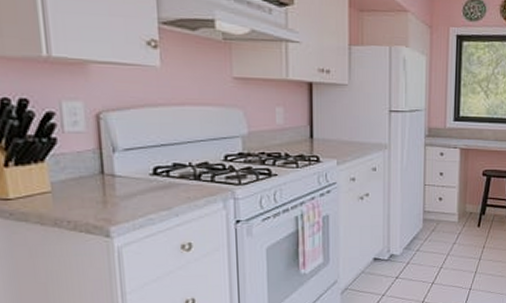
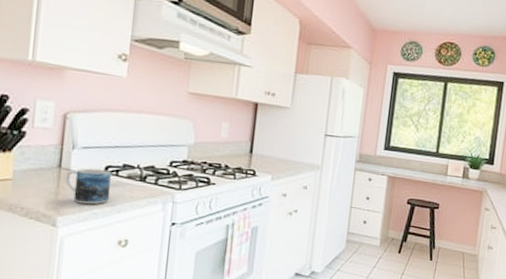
mug: none [110,171,165,211] -> present [64,168,111,205]

